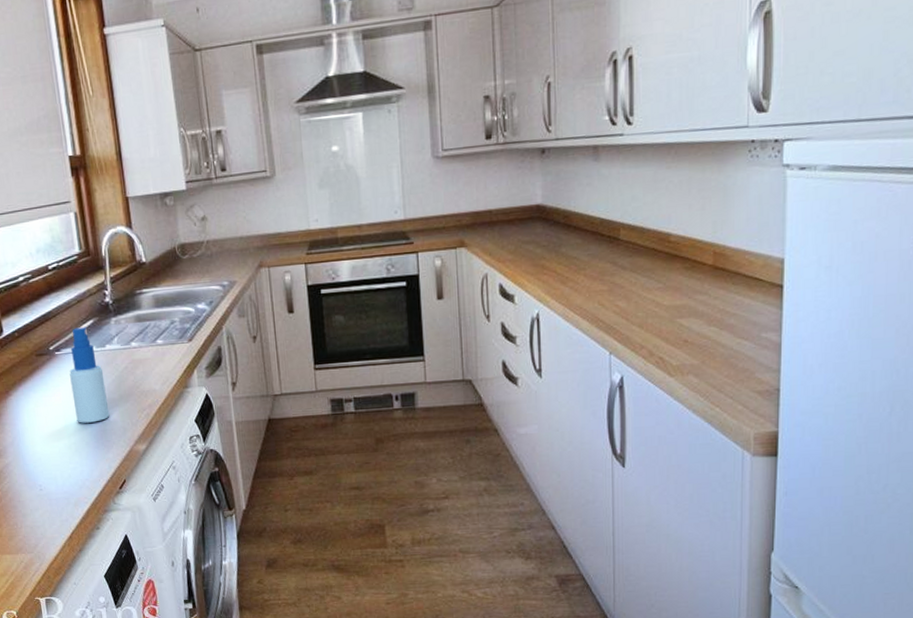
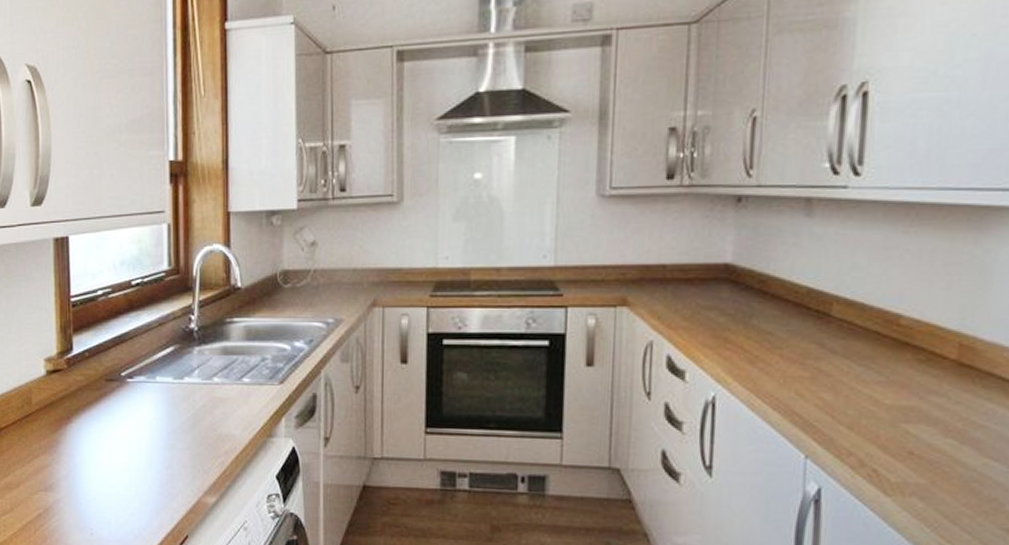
spray bottle: present [69,327,110,423] -> none [140,354,179,464]

